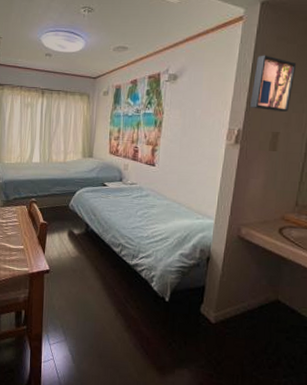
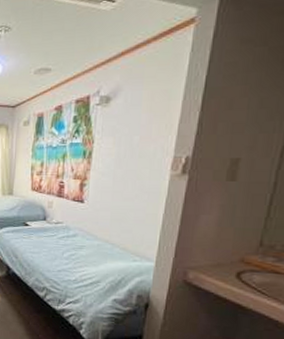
wall art: present [250,55,297,112] -> none [202,63,267,133]

